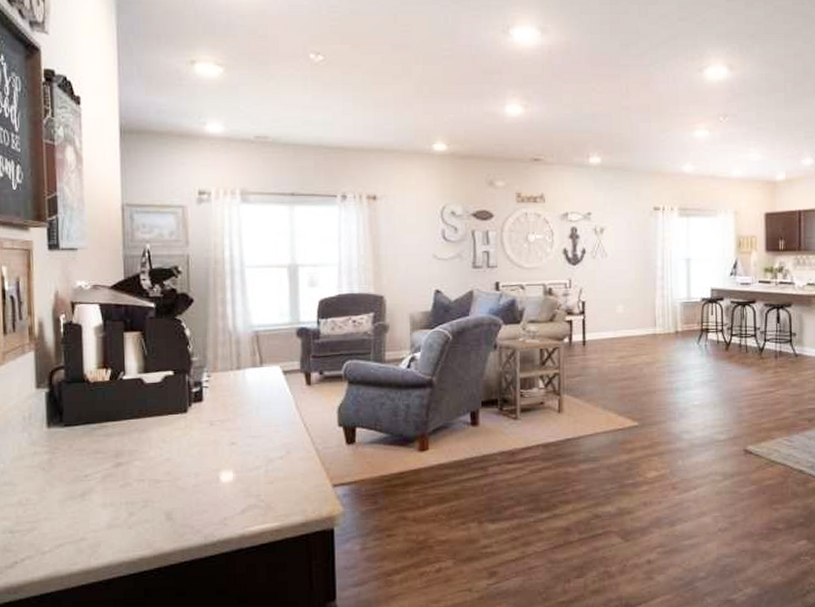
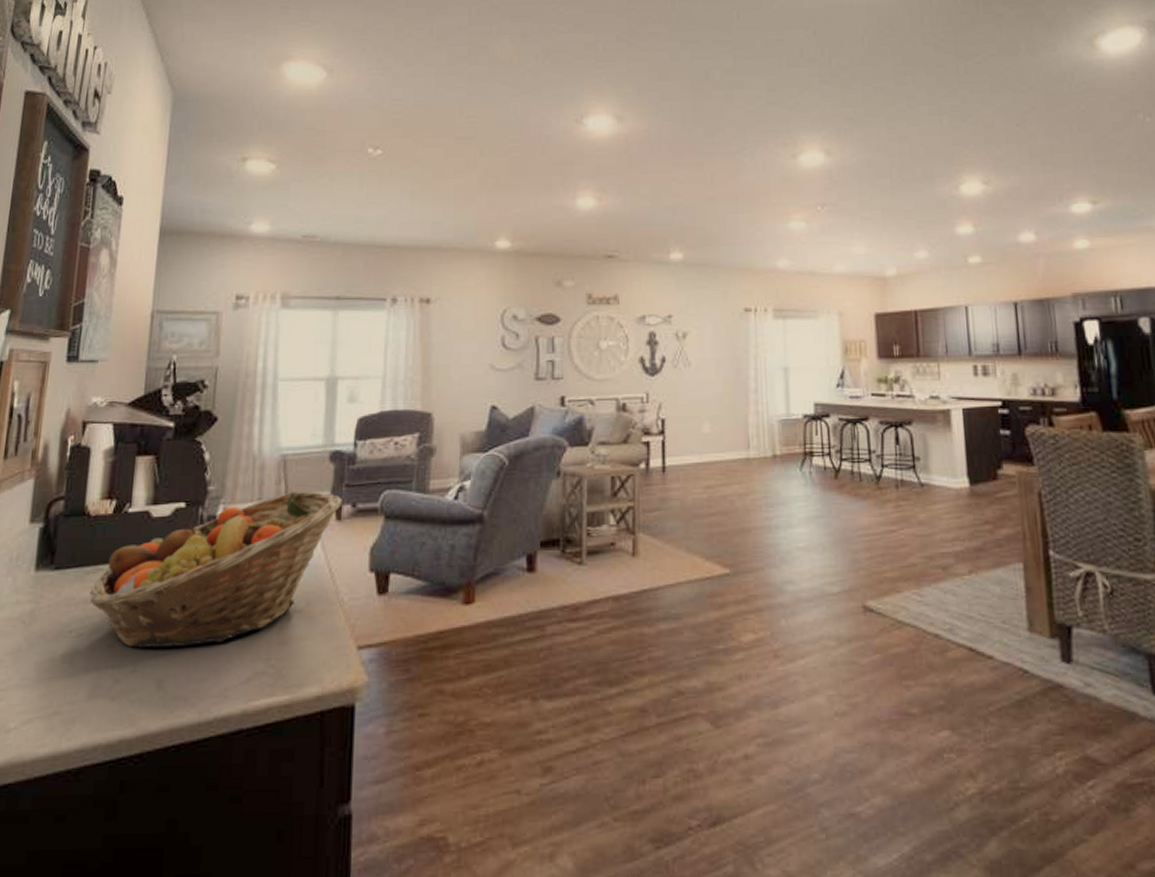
fruit basket: none [98,361,312,488] -> present [89,490,343,648]

